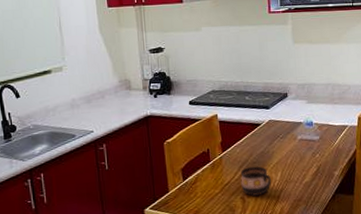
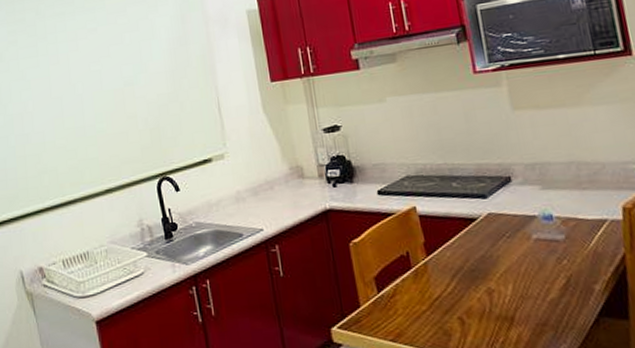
cup: present [240,166,272,196] -> none [454,275,501,316]

